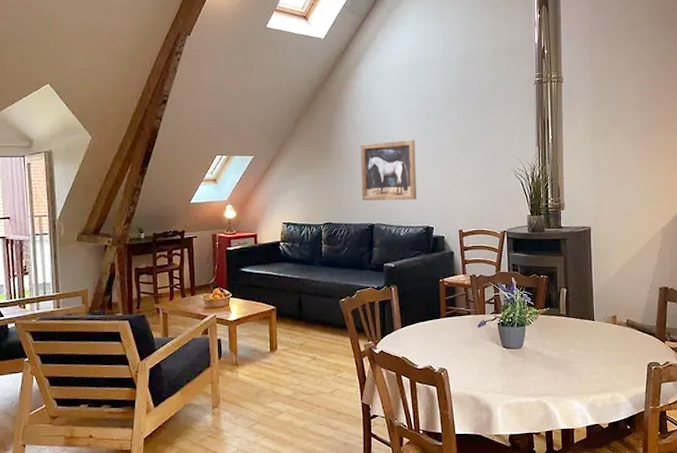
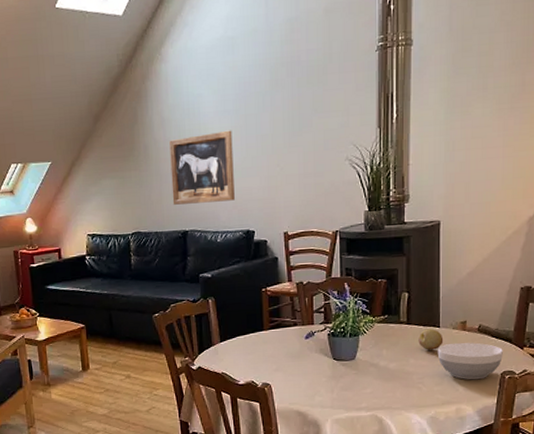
fruit: none [576,321,598,341] -> present [418,328,444,350]
bowl: none [593,335,648,370] -> present [437,342,503,380]

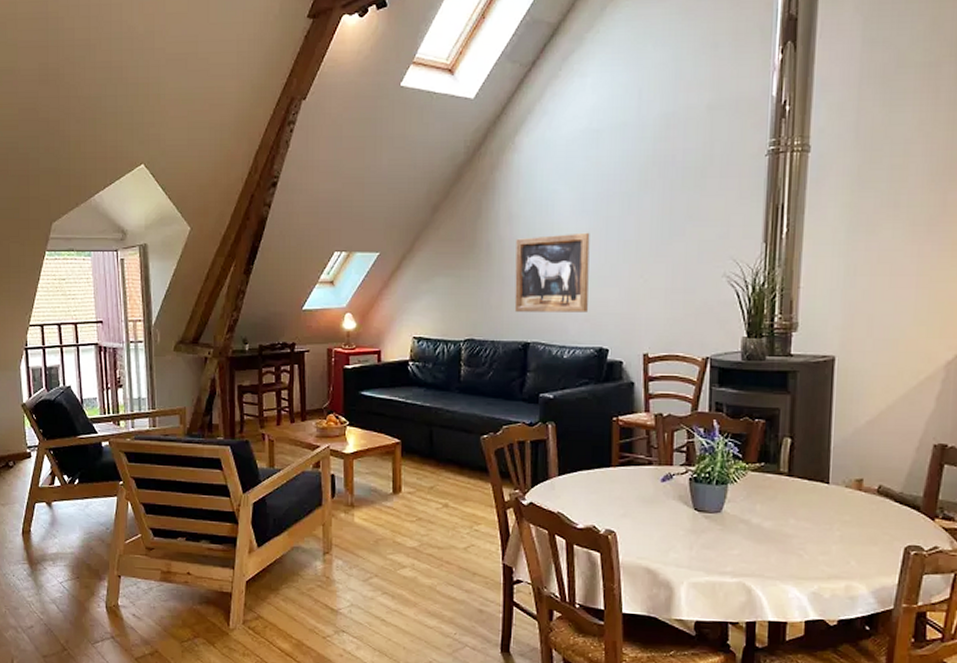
fruit: present [418,328,444,350] -> none [801,483,833,510]
bowl: present [437,342,503,380] -> none [824,504,908,553]

